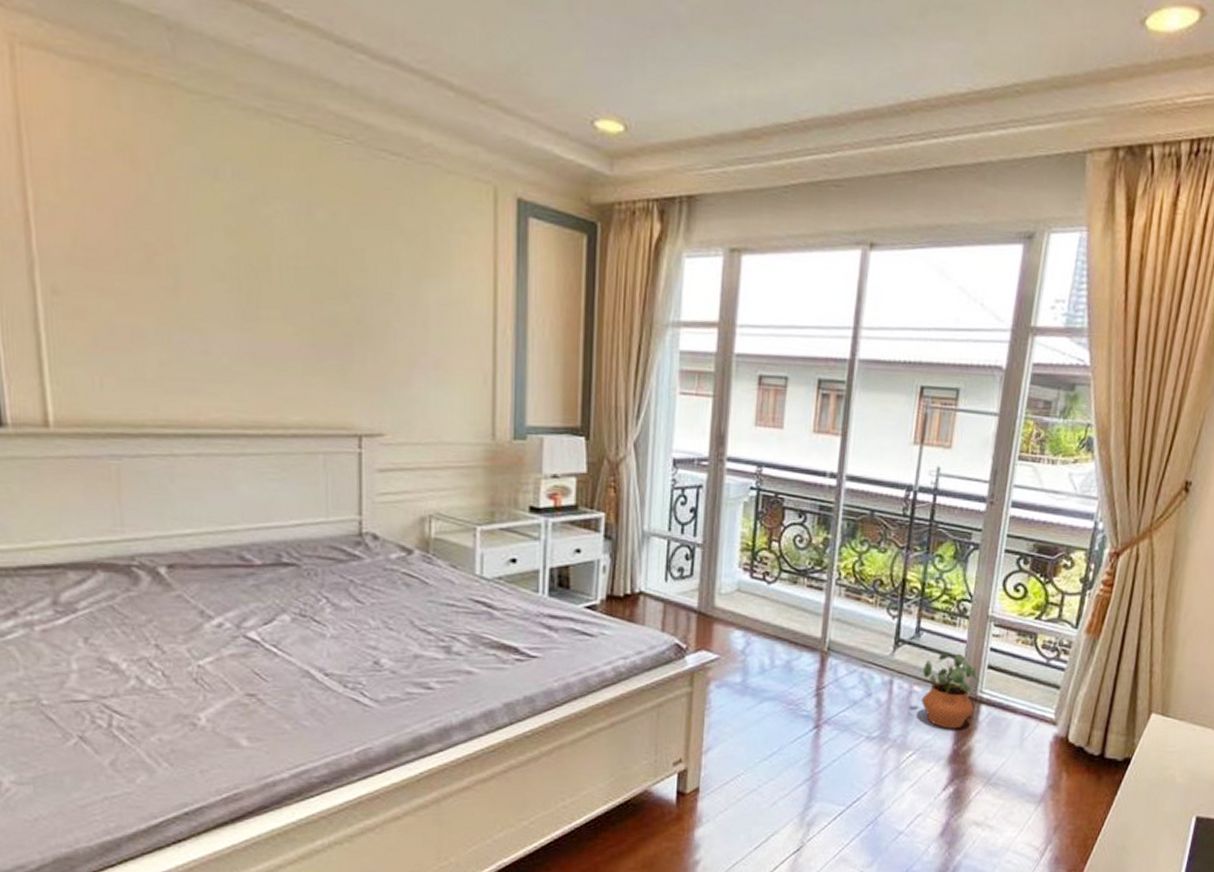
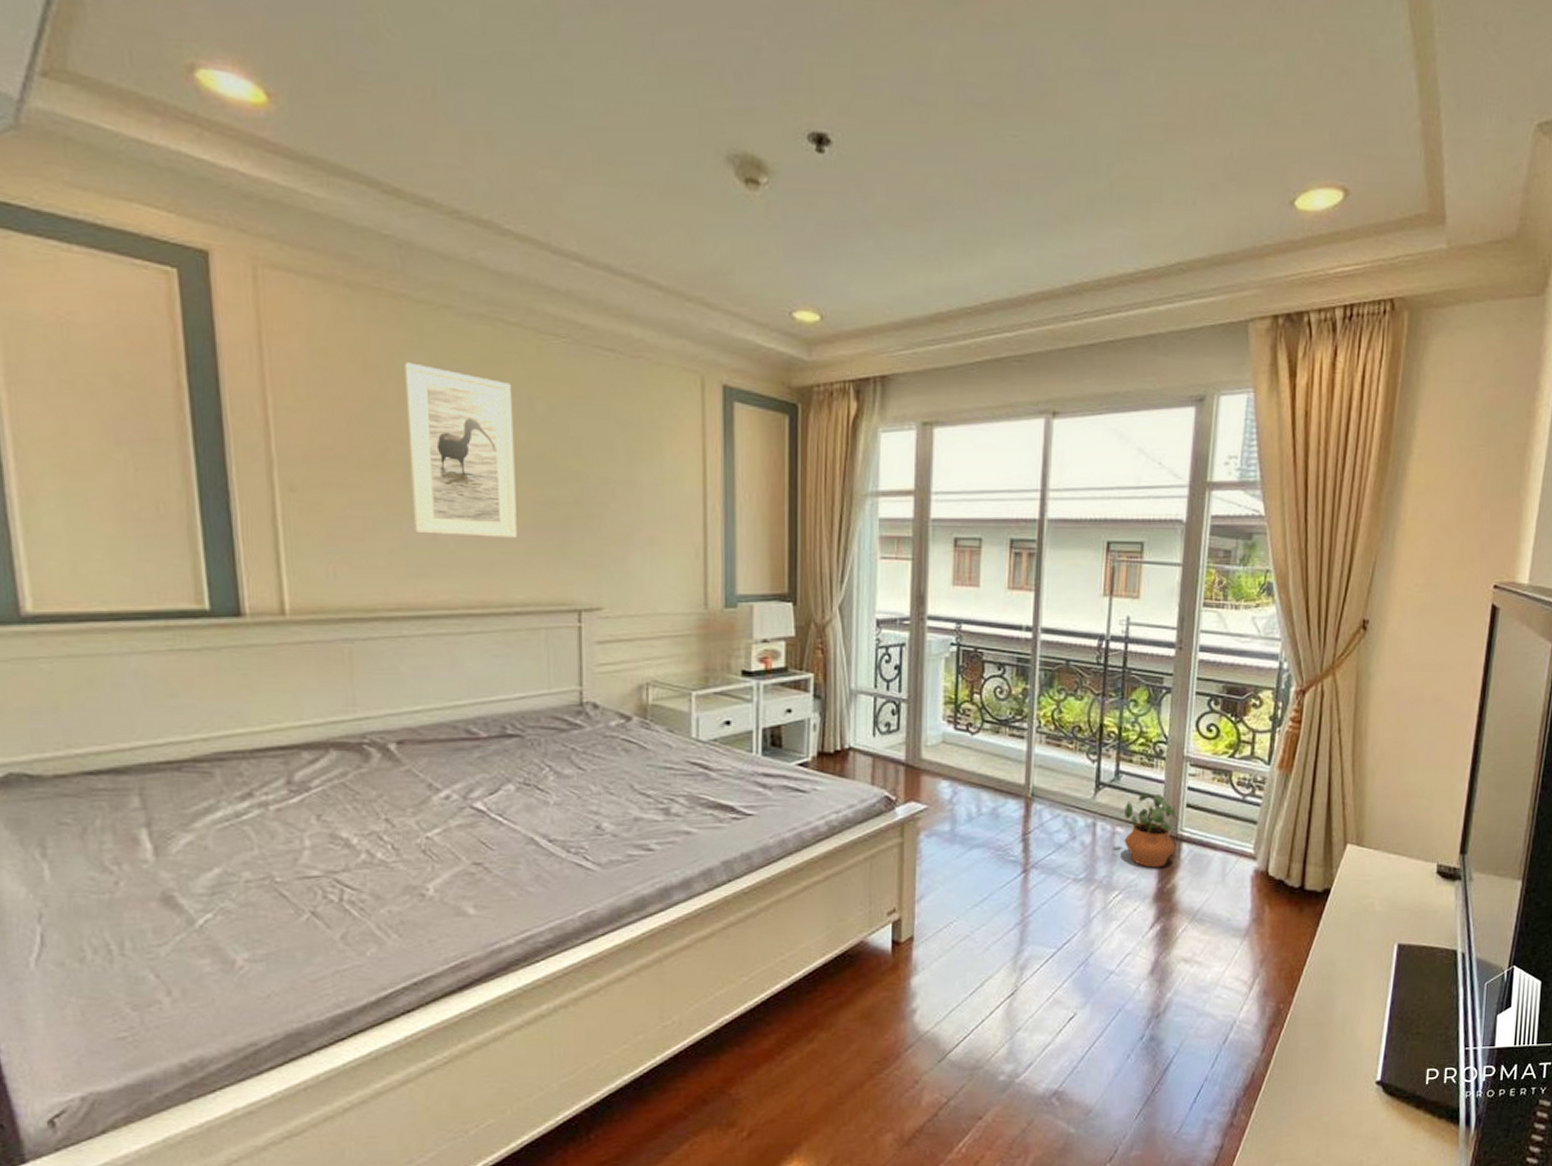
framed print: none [175,158,295,355] -> present [404,362,517,538]

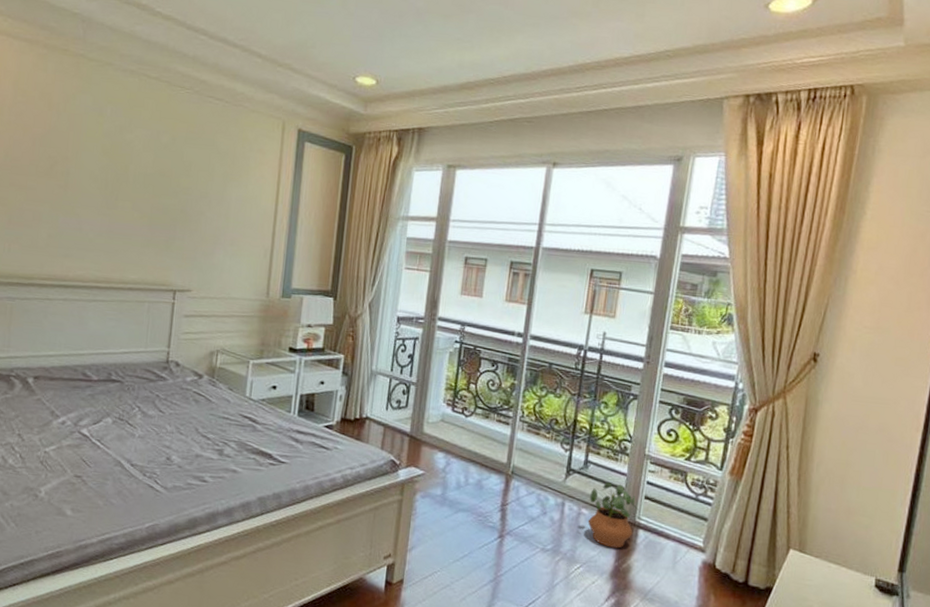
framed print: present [404,362,517,538] -> none [67,102,147,233]

